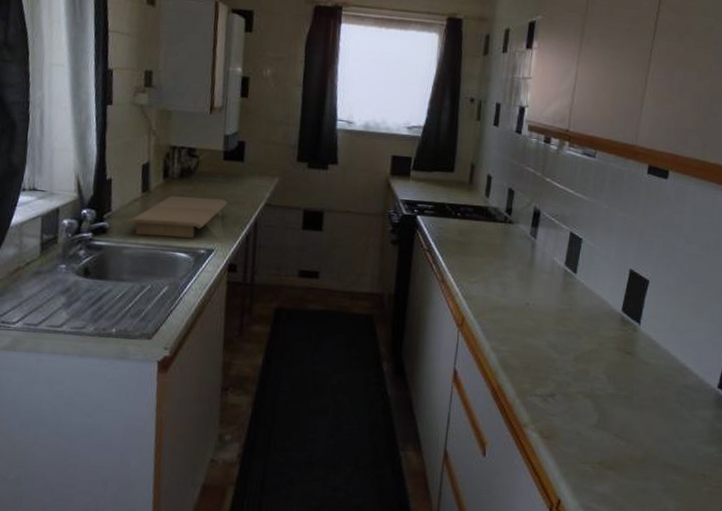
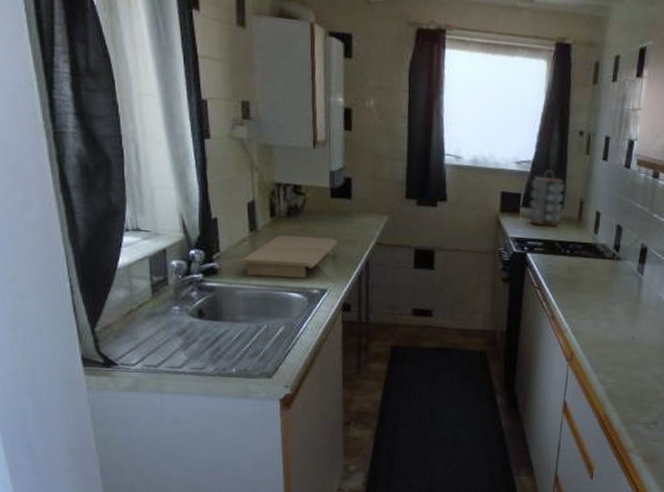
spice rack: none [418,134,456,191] -> present [528,169,565,228]

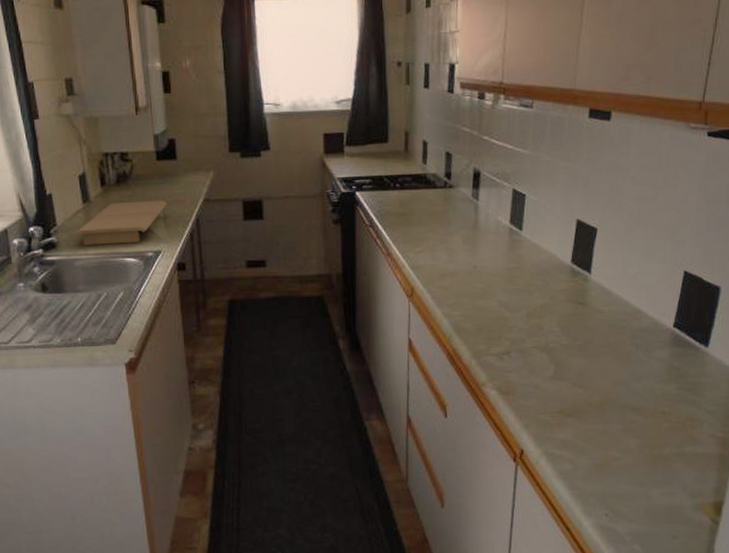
spice rack: present [528,169,565,228] -> none [352,104,389,163]

